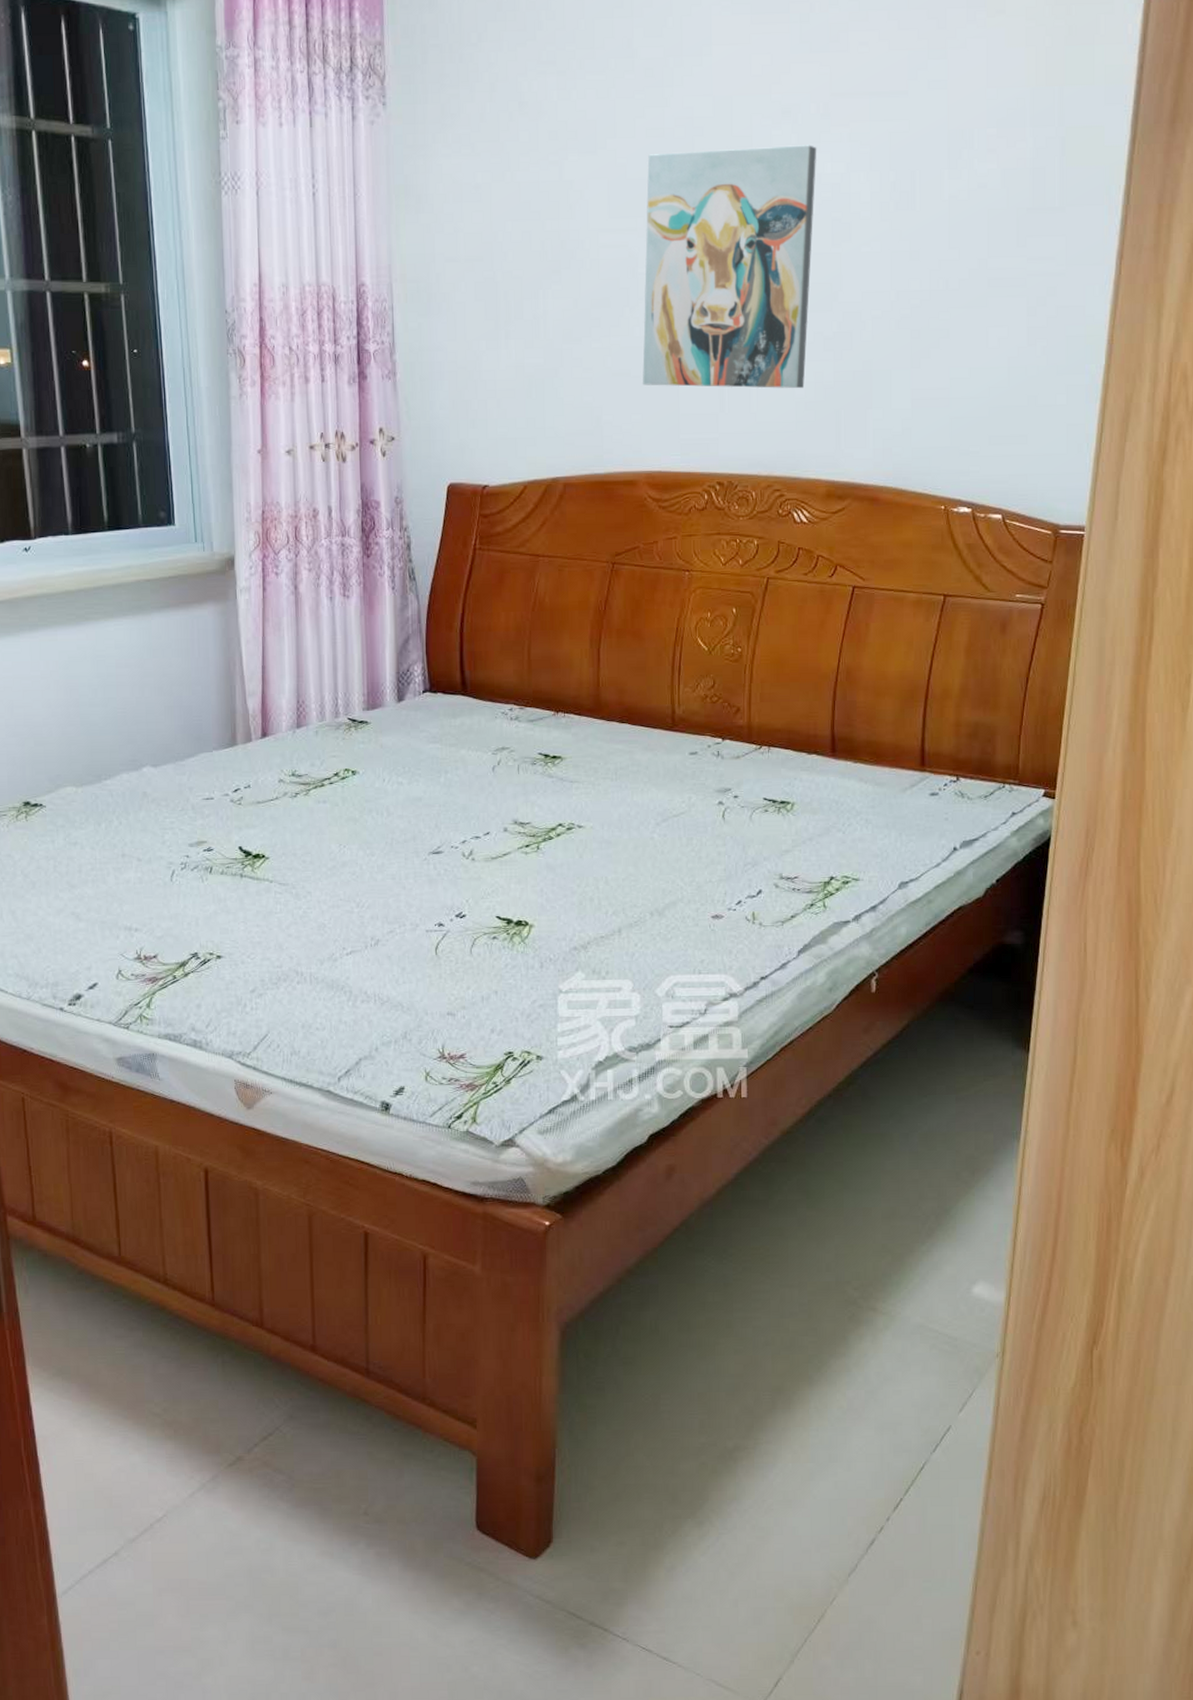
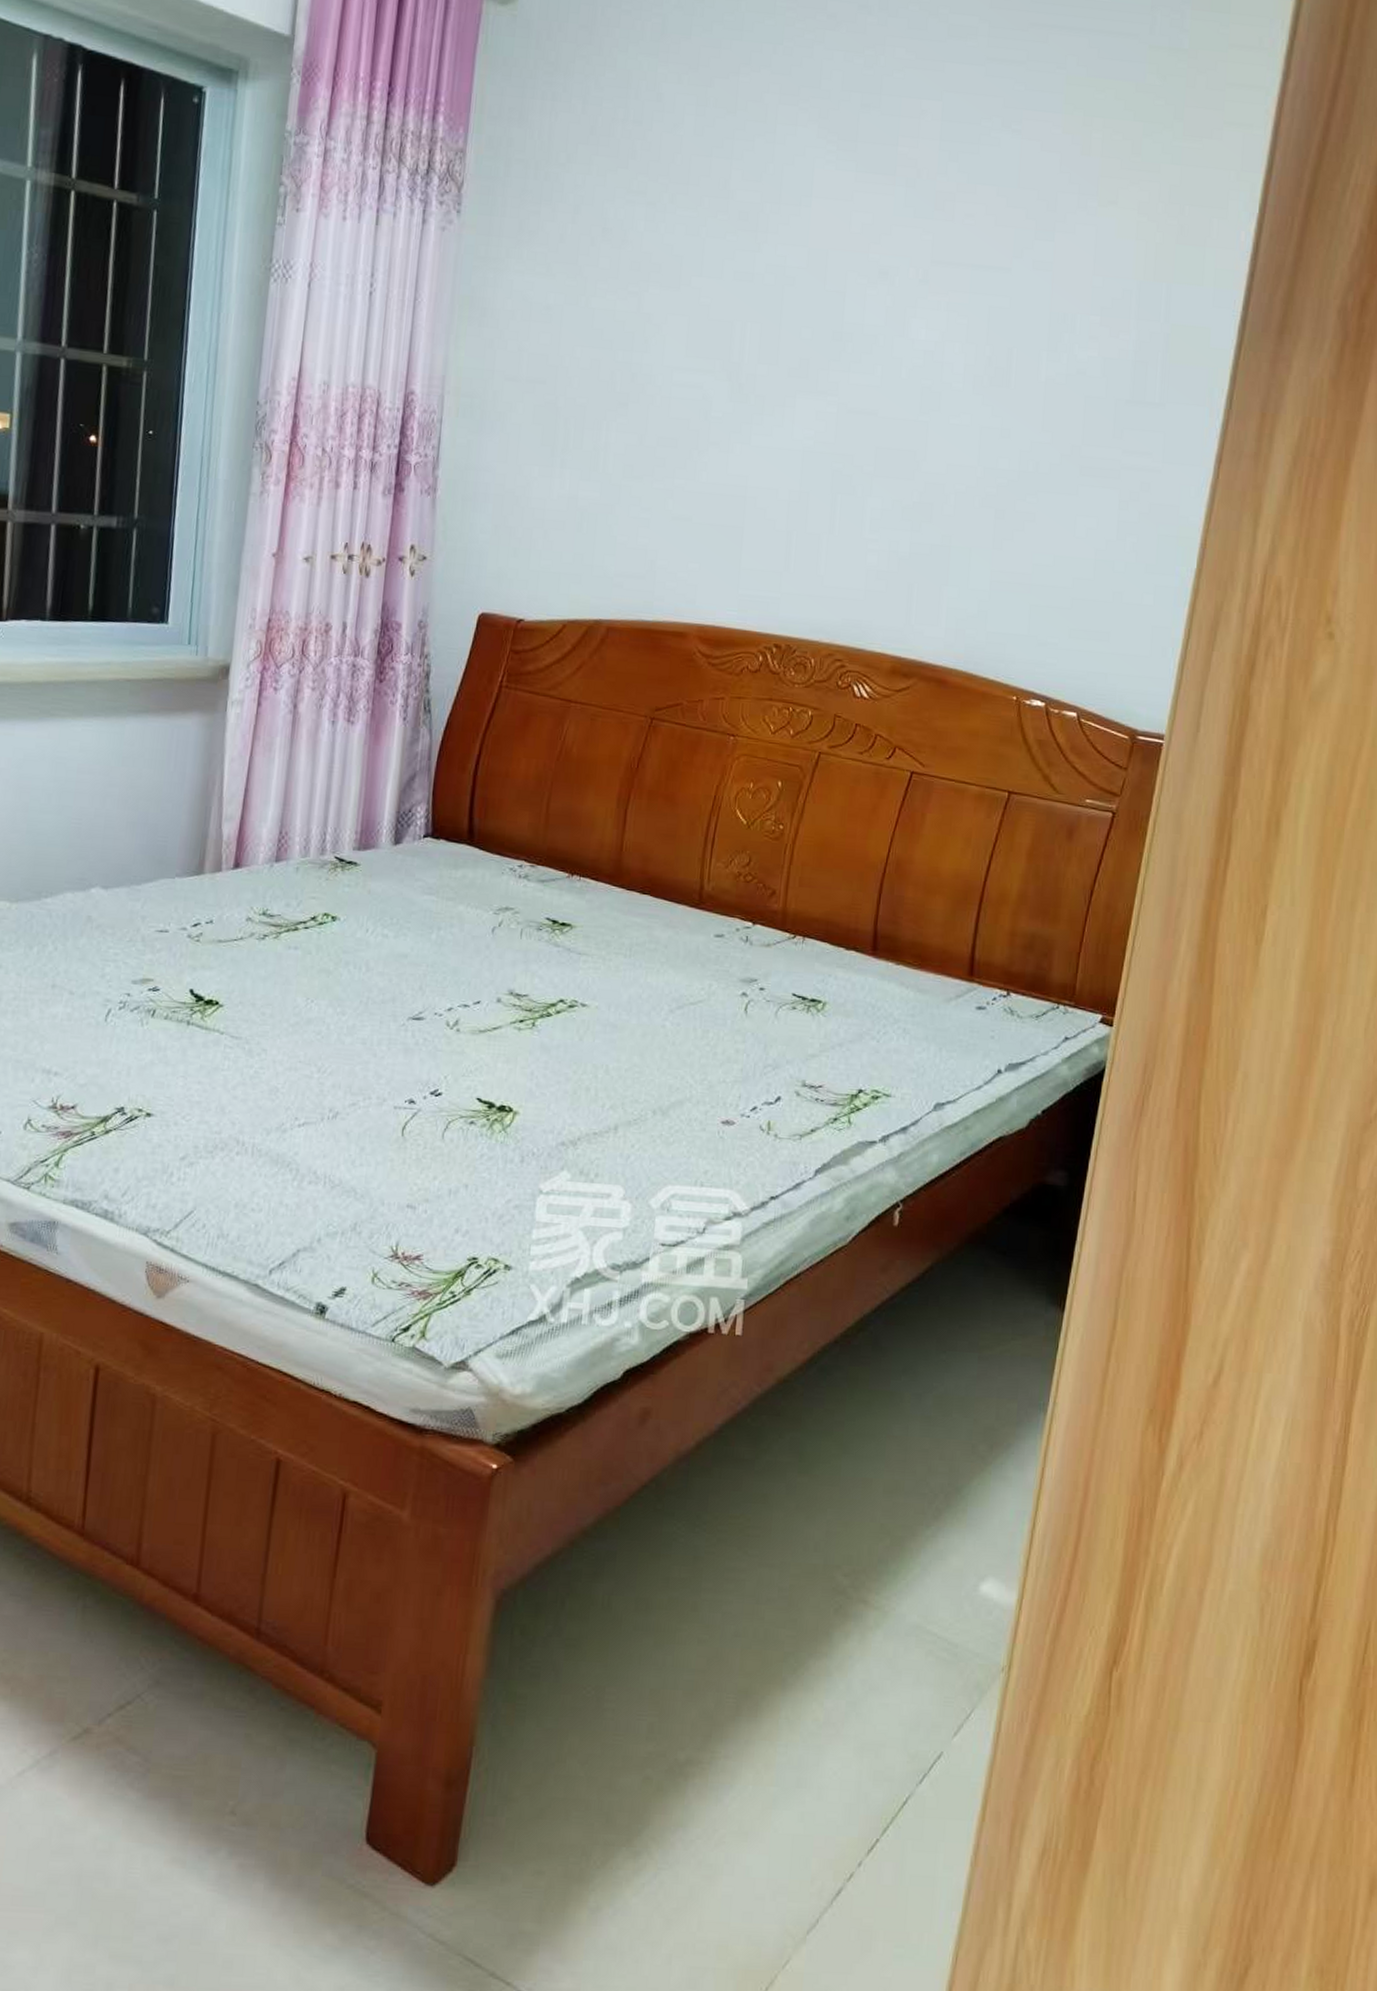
wall art: present [643,145,817,389] -> none [704,297,913,557]

